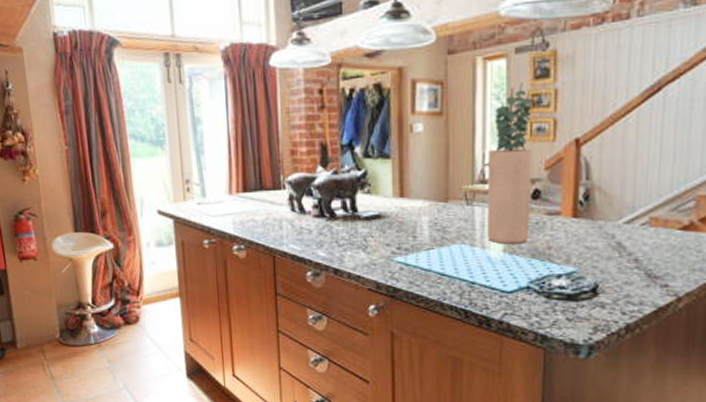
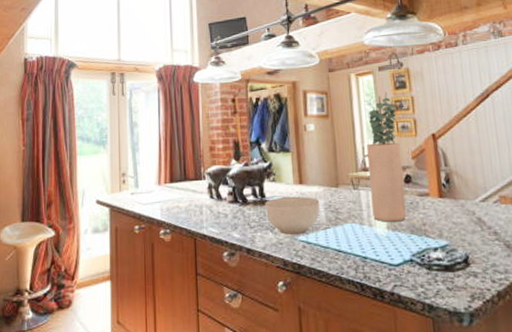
bowl: none [356,211,424,255] -> present [264,196,320,235]

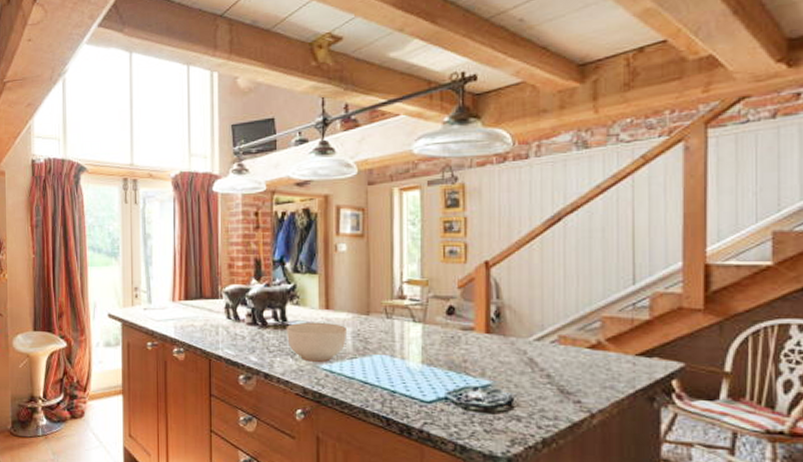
vase: present [366,92,407,222] -> none [406,211,446,356]

